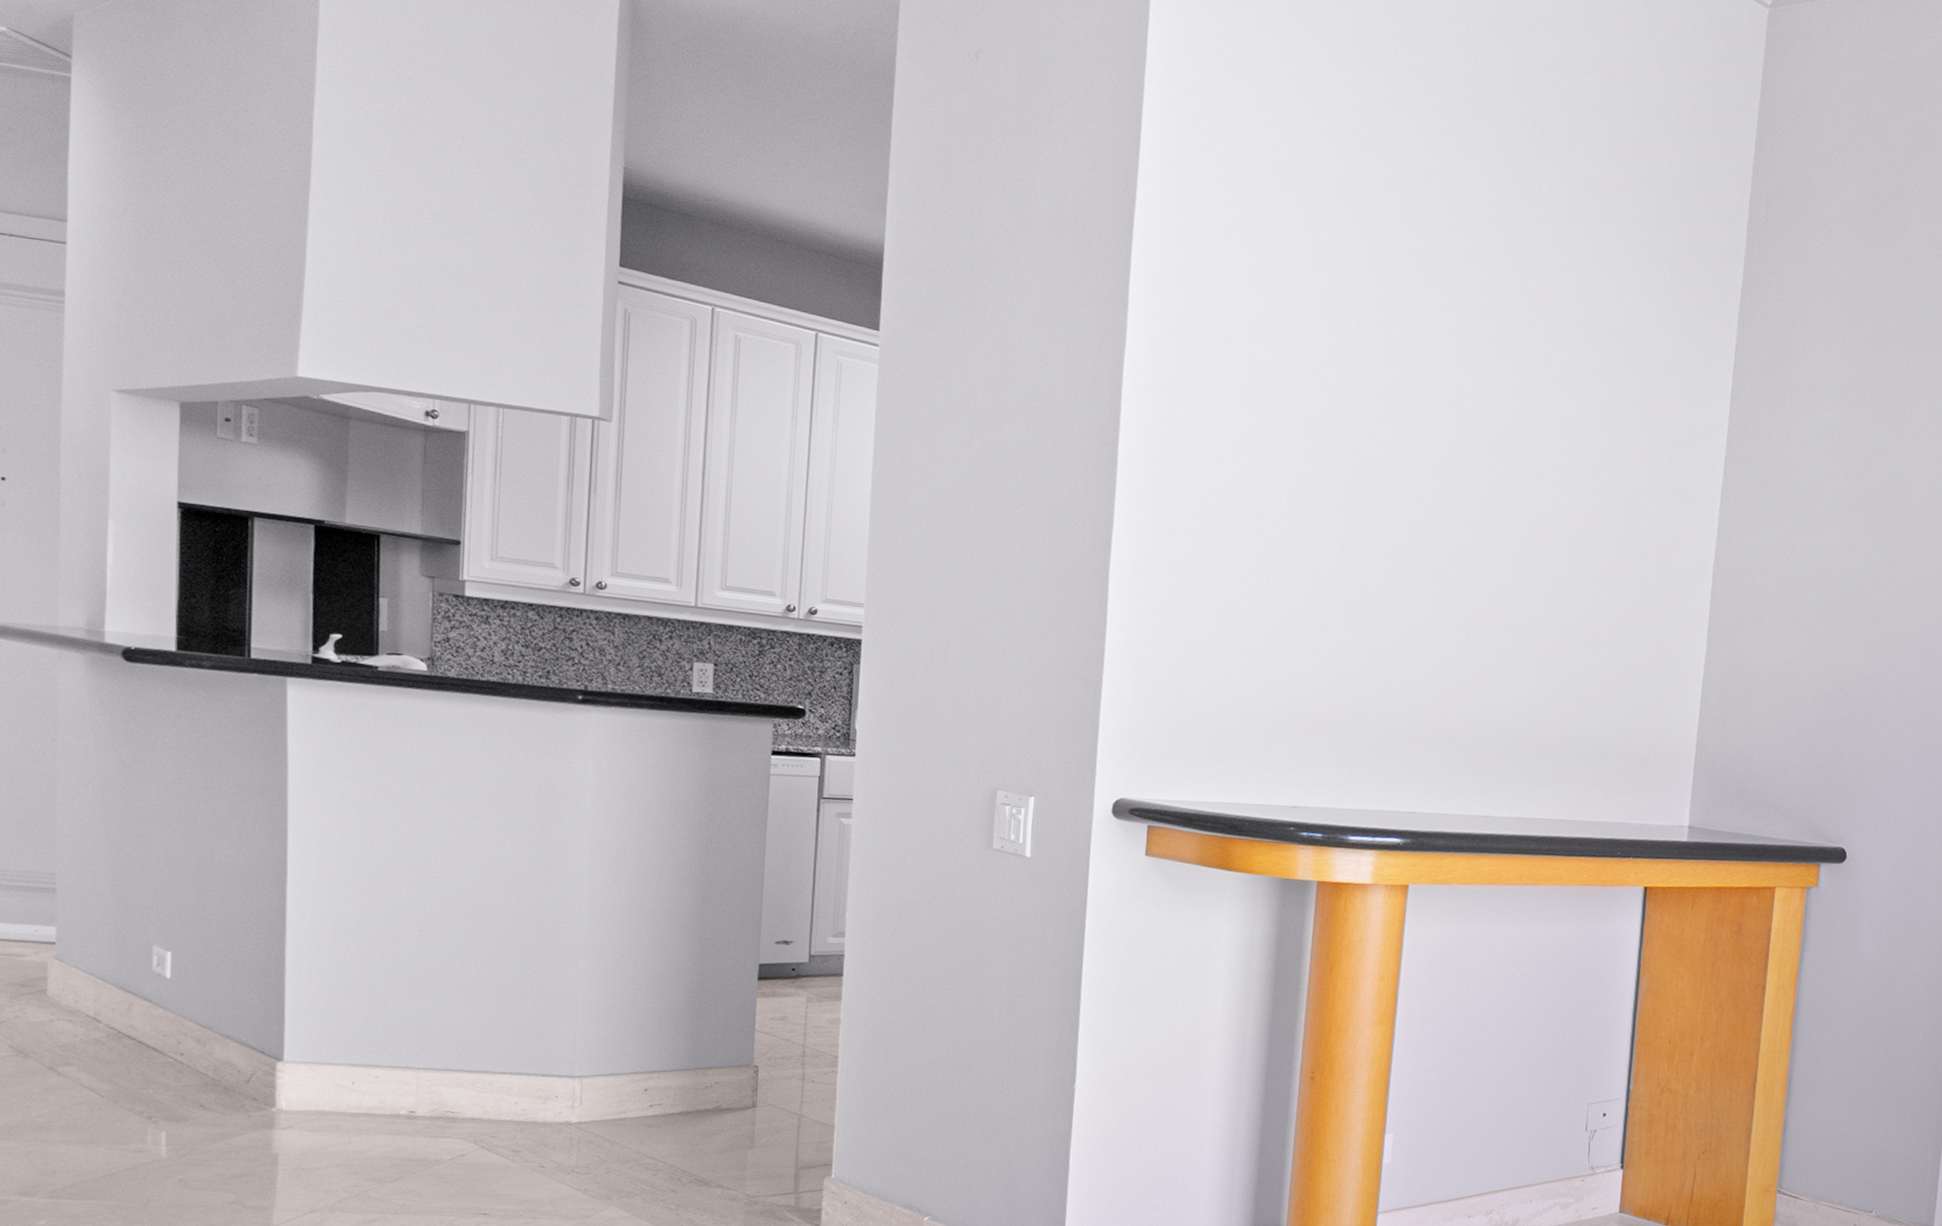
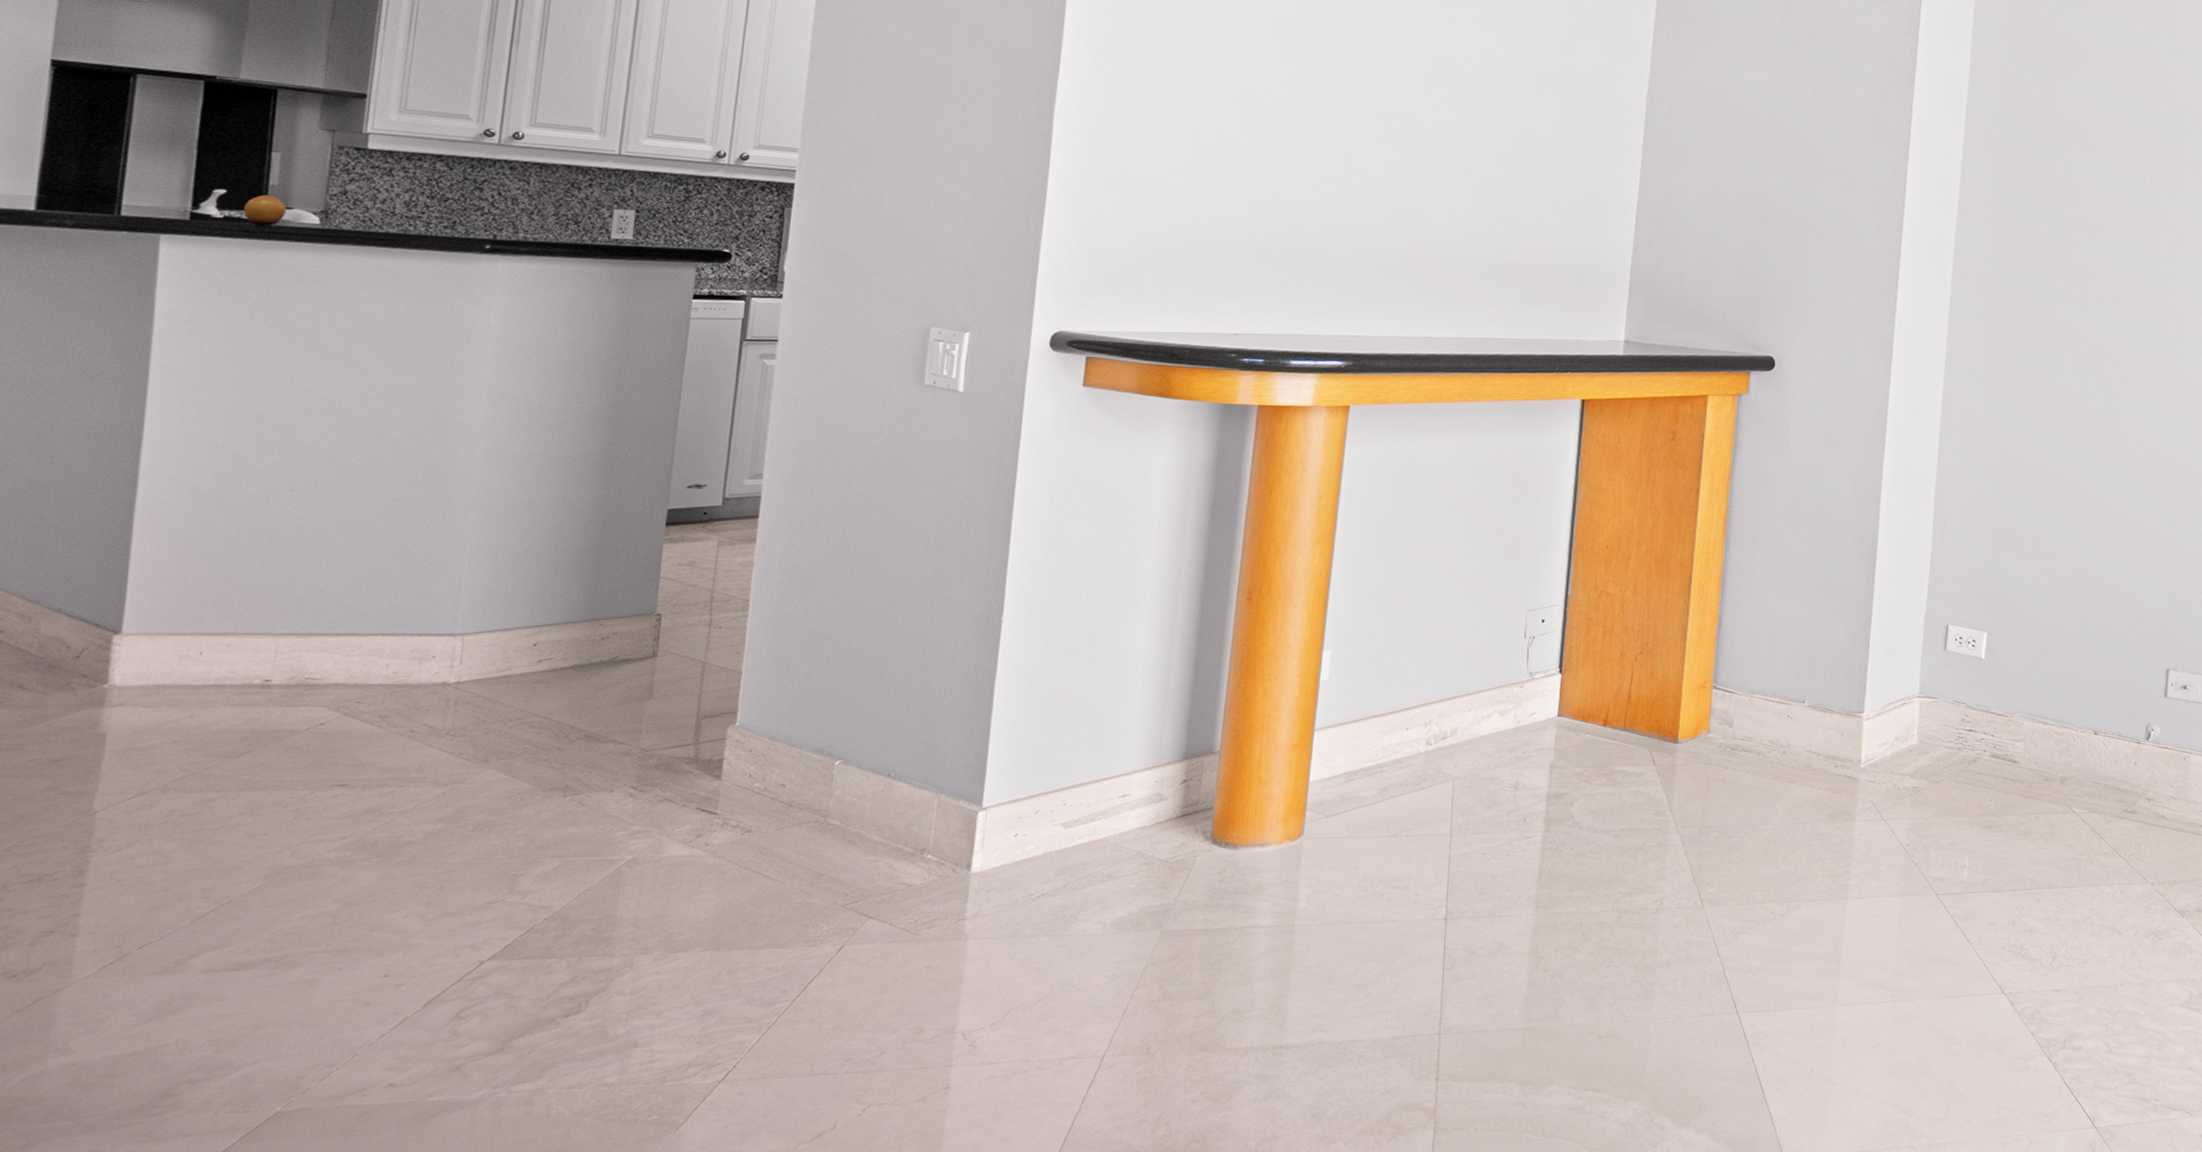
fruit: none [358,640,397,672] -> present [243,194,287,227]

